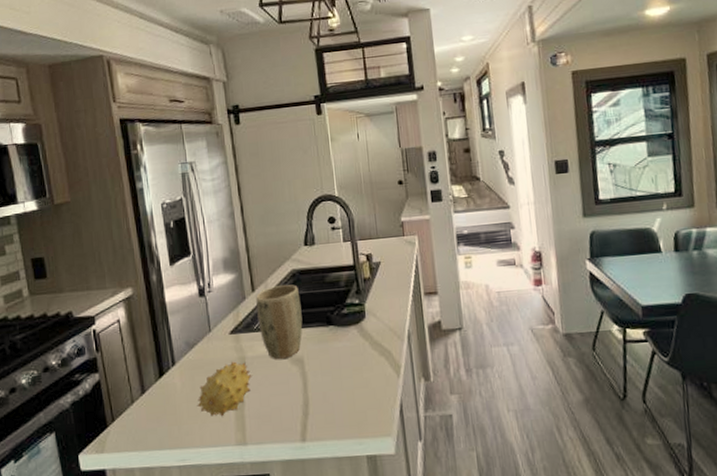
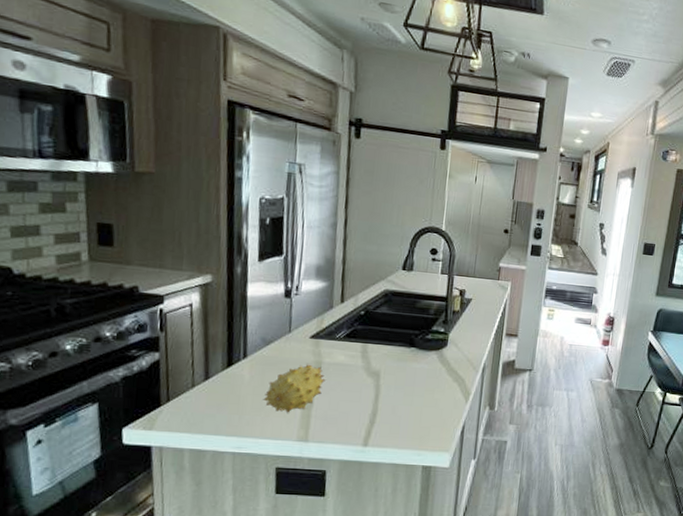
plant pot: present [256,284,303,359] -> none [341,301,388,370]

